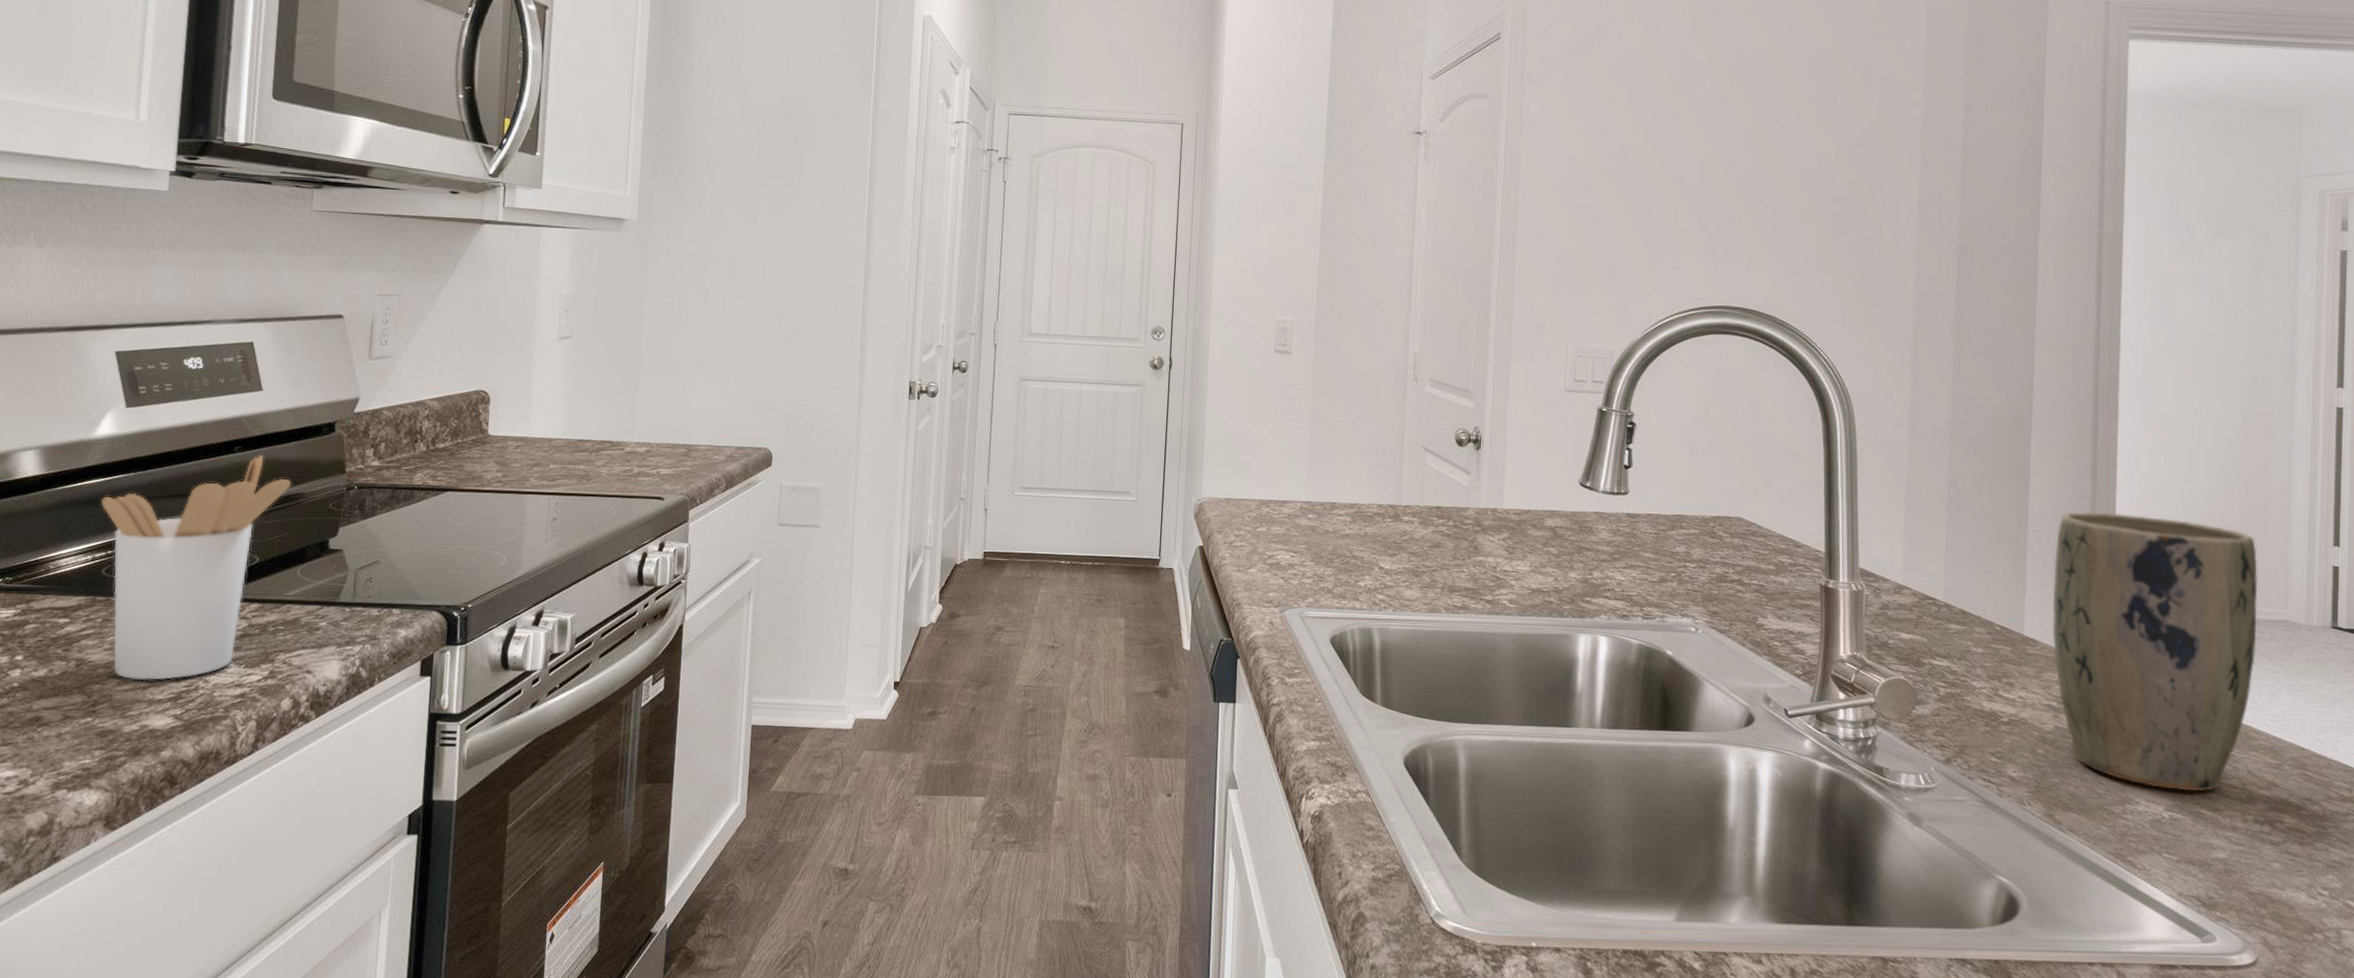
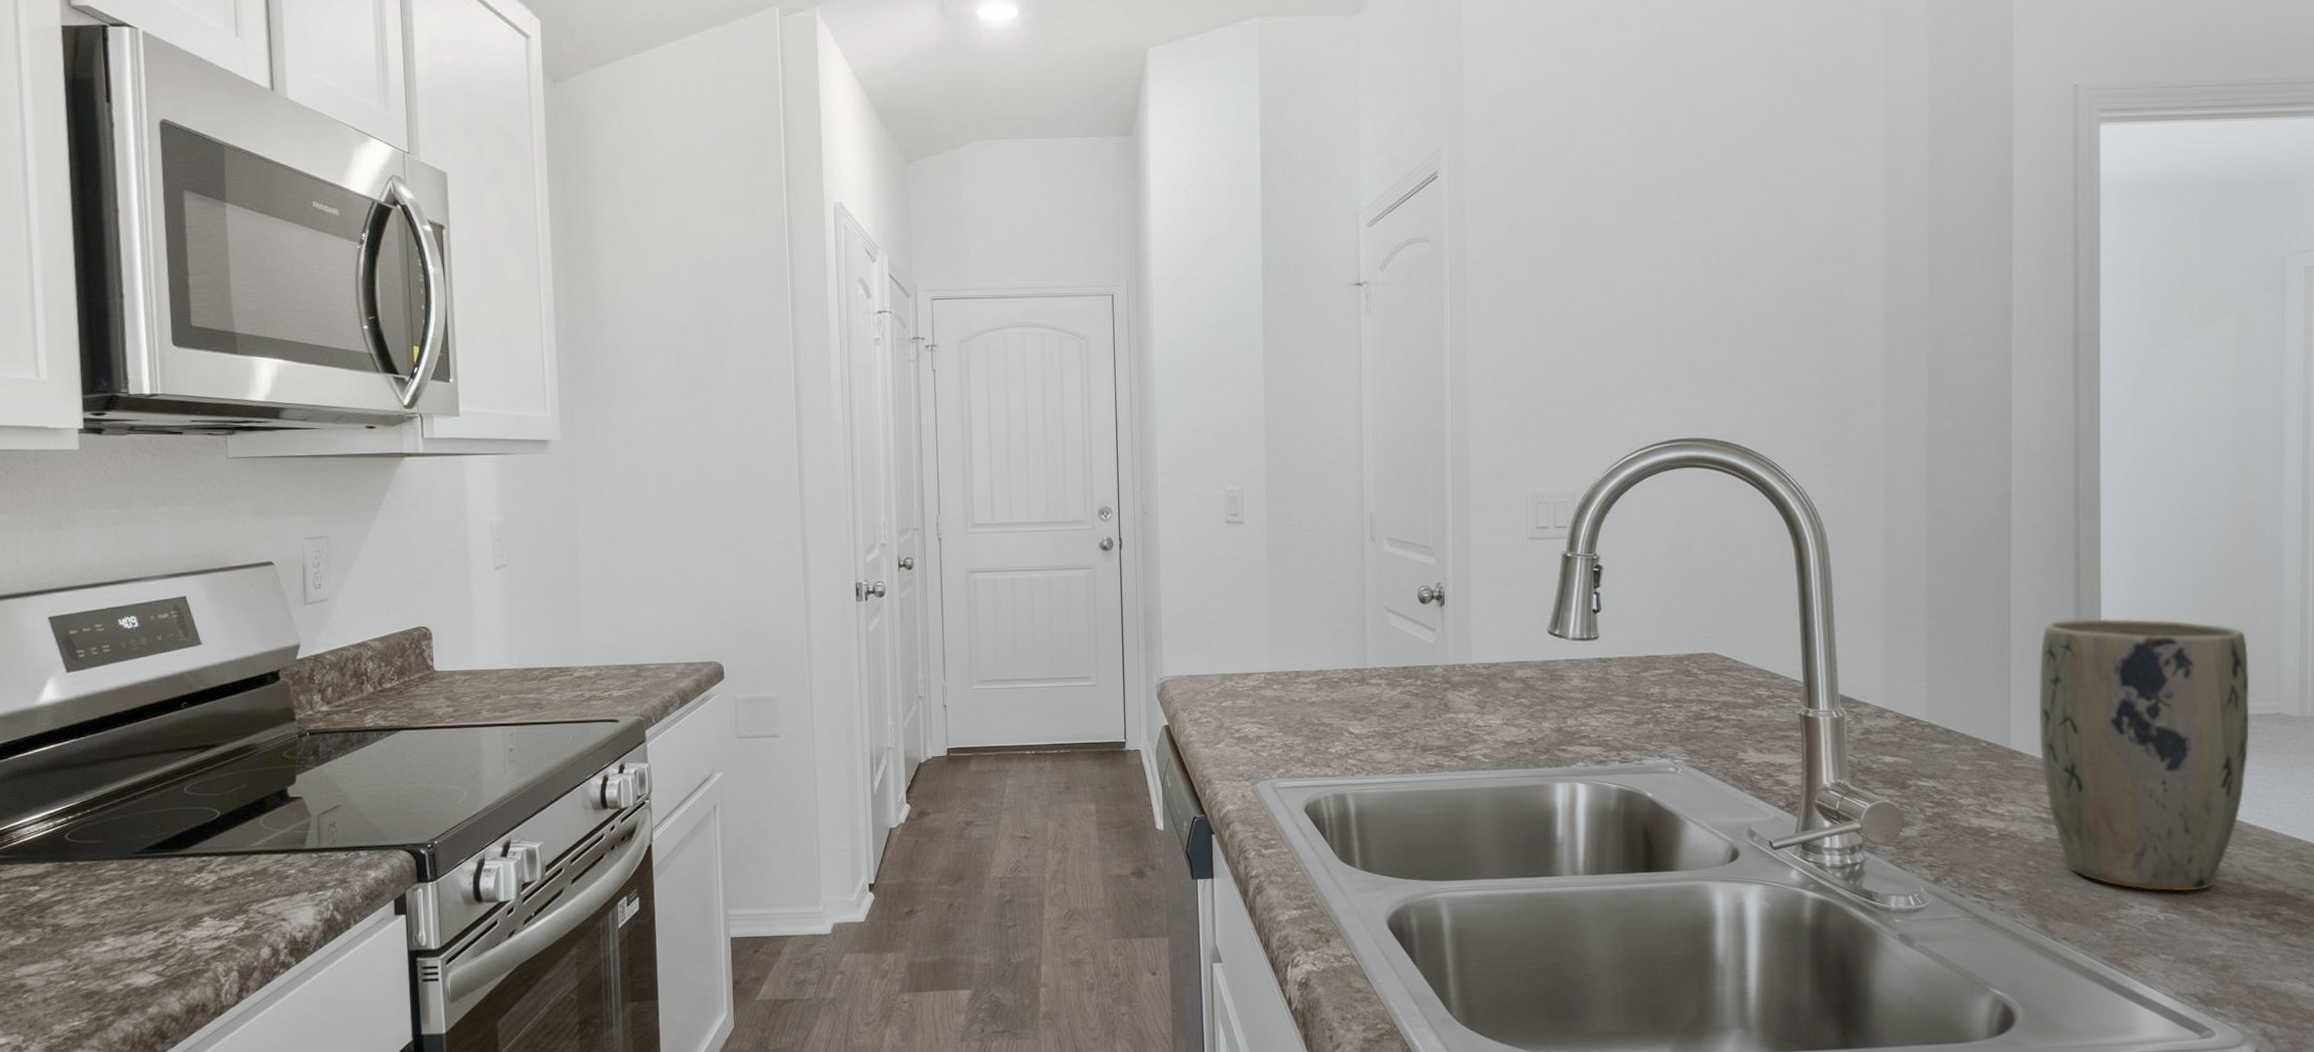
utensil holder: present [100,454,292,681] -> none [54,708,243,941]

